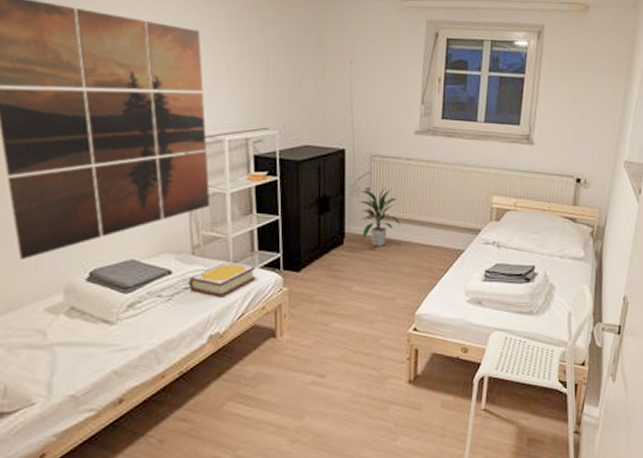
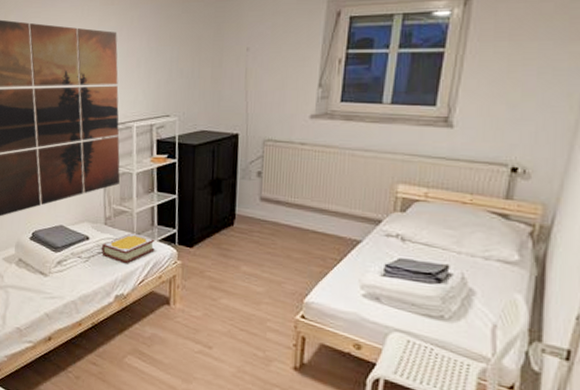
indoor plant: present [358,187,401,247] -> none [249,171,292,231]

